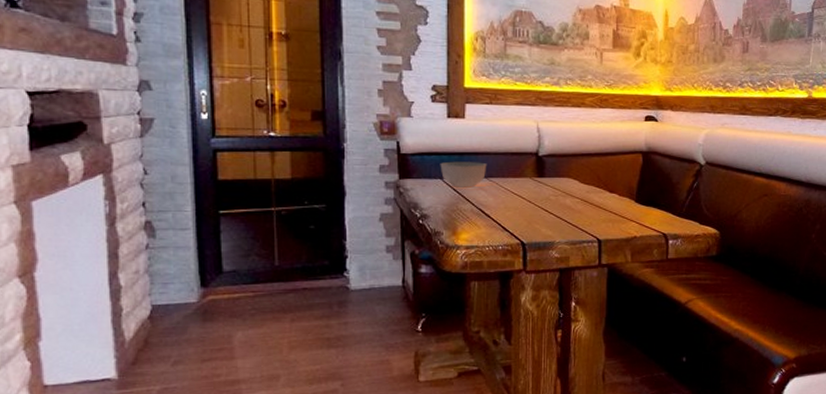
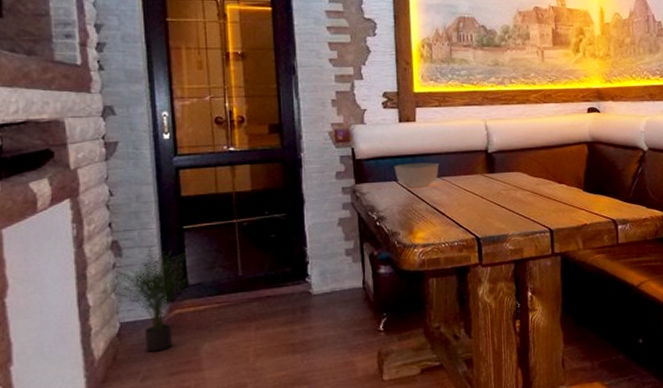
potted plant: none [141,230,222,338] -> present [109,247,187,353]

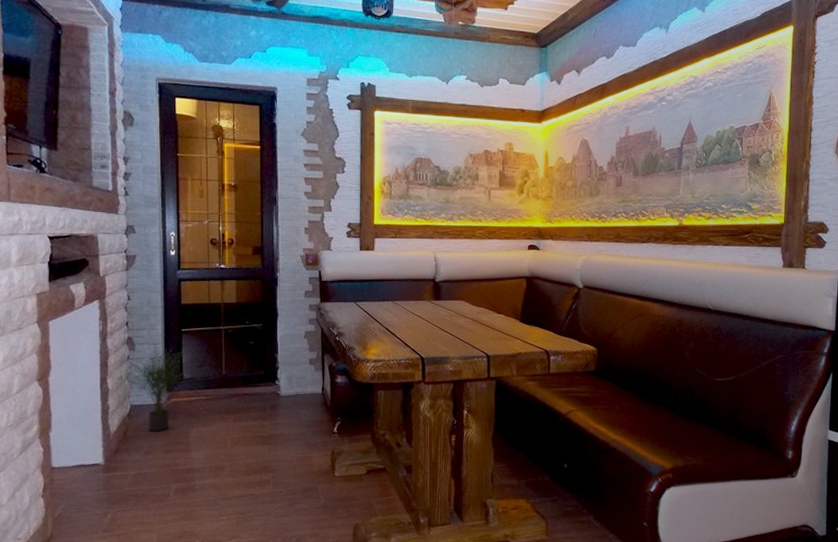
bowl: present [394,162,440,188] -> none [353,287,392,310]

